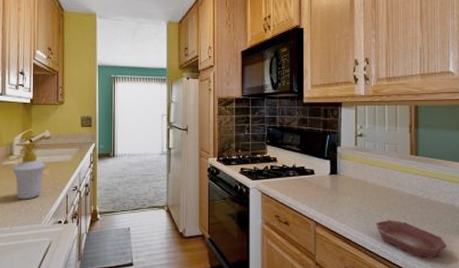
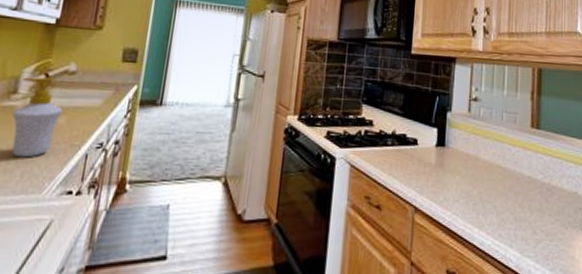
bowl: present [376,220,448,259] -> none [487,208,569,261]

